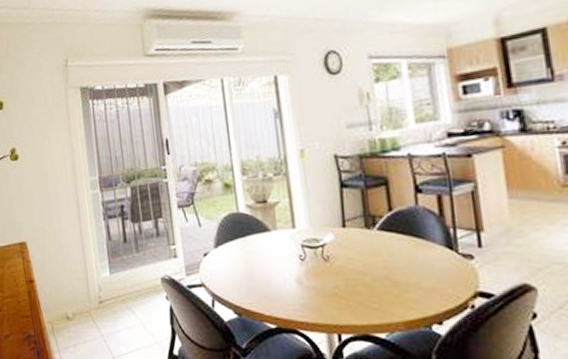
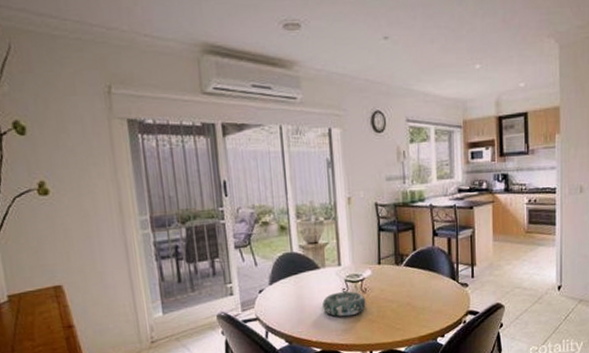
decorative bowl: none [275,258,330,289] -> present [322,291,366,317]

